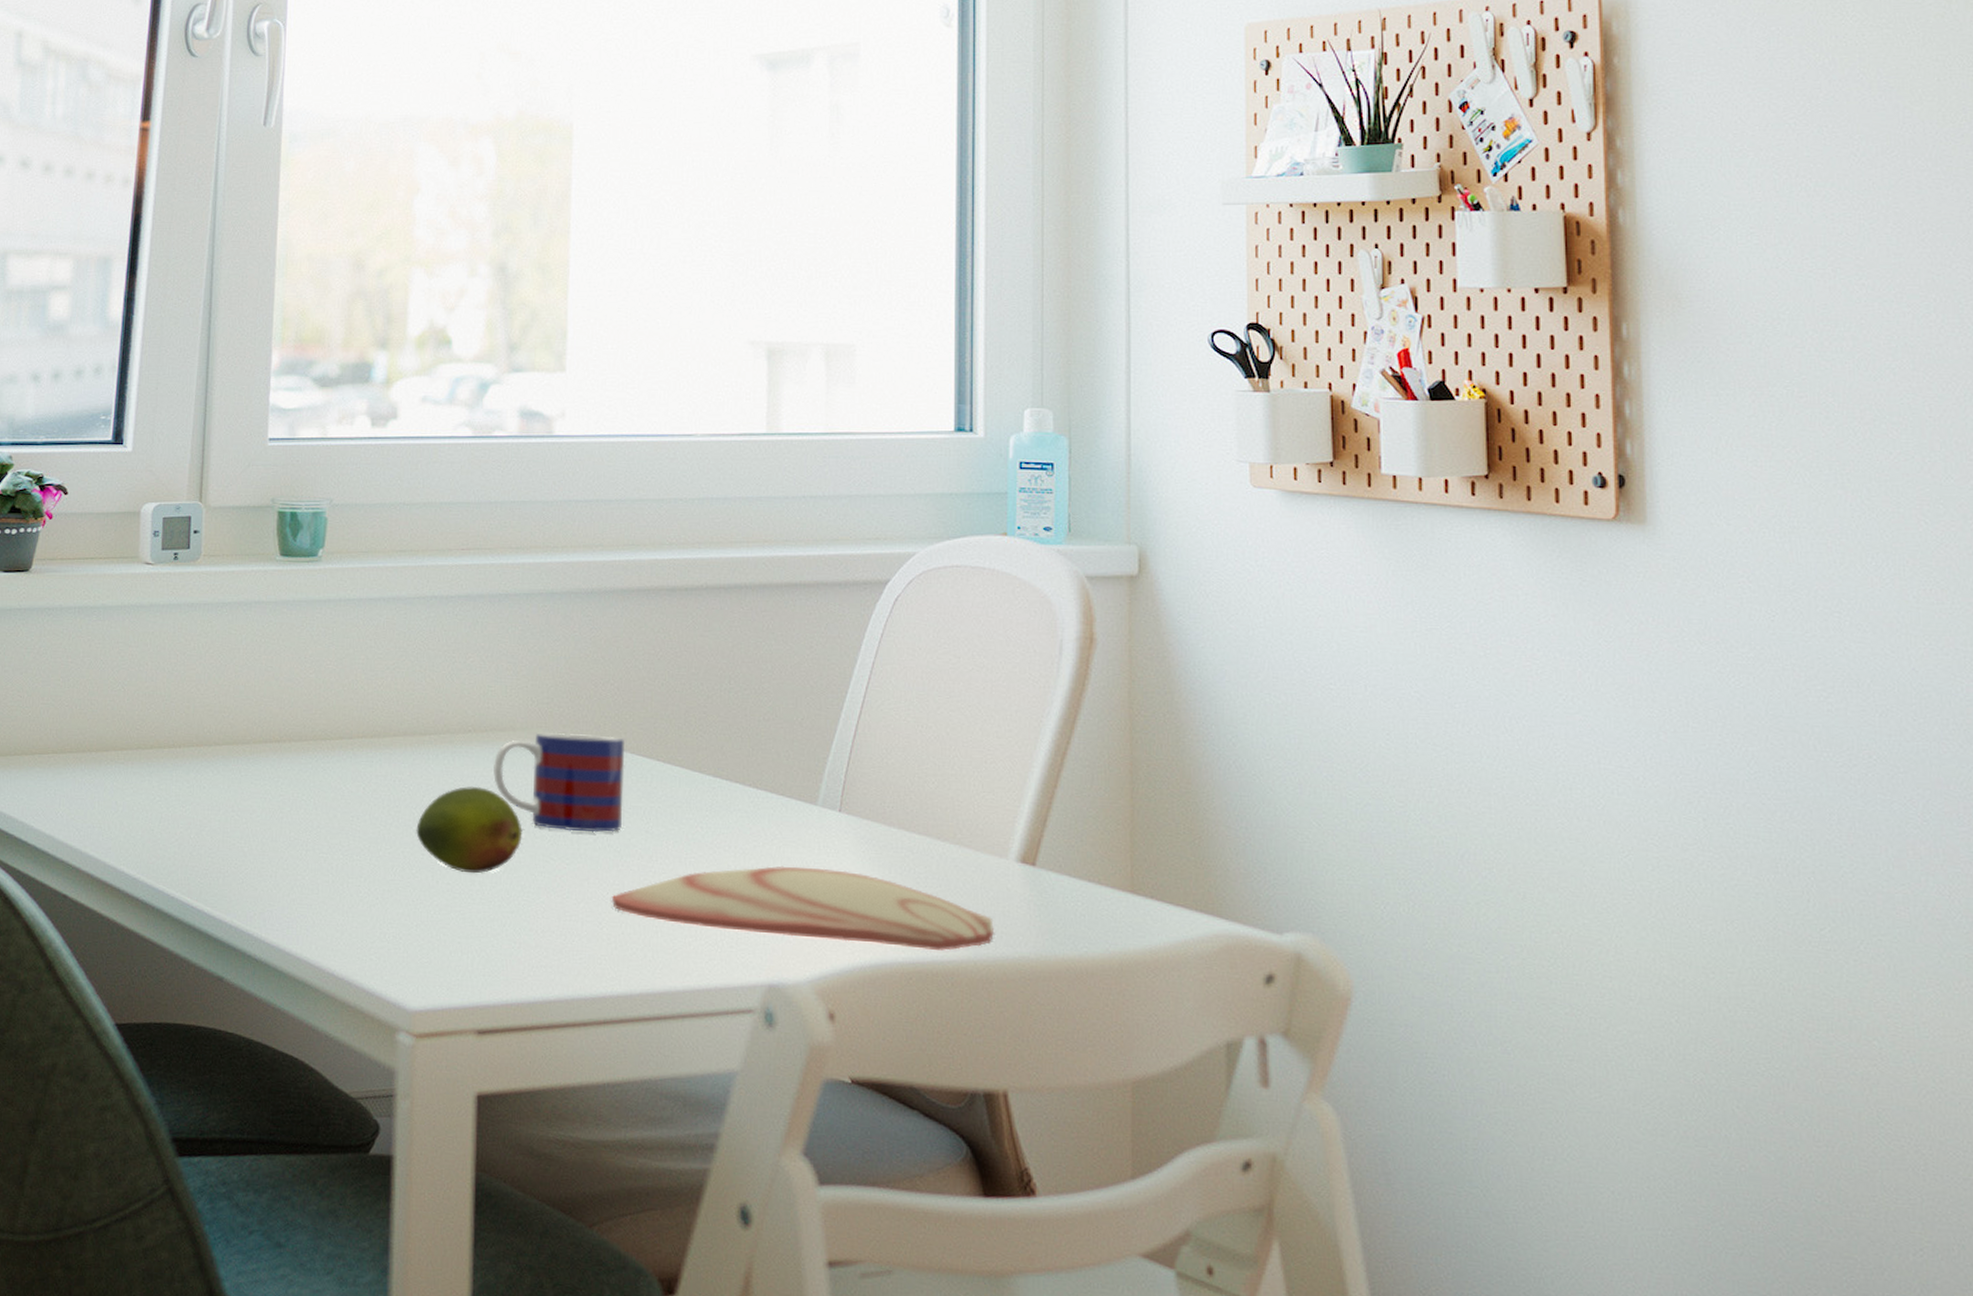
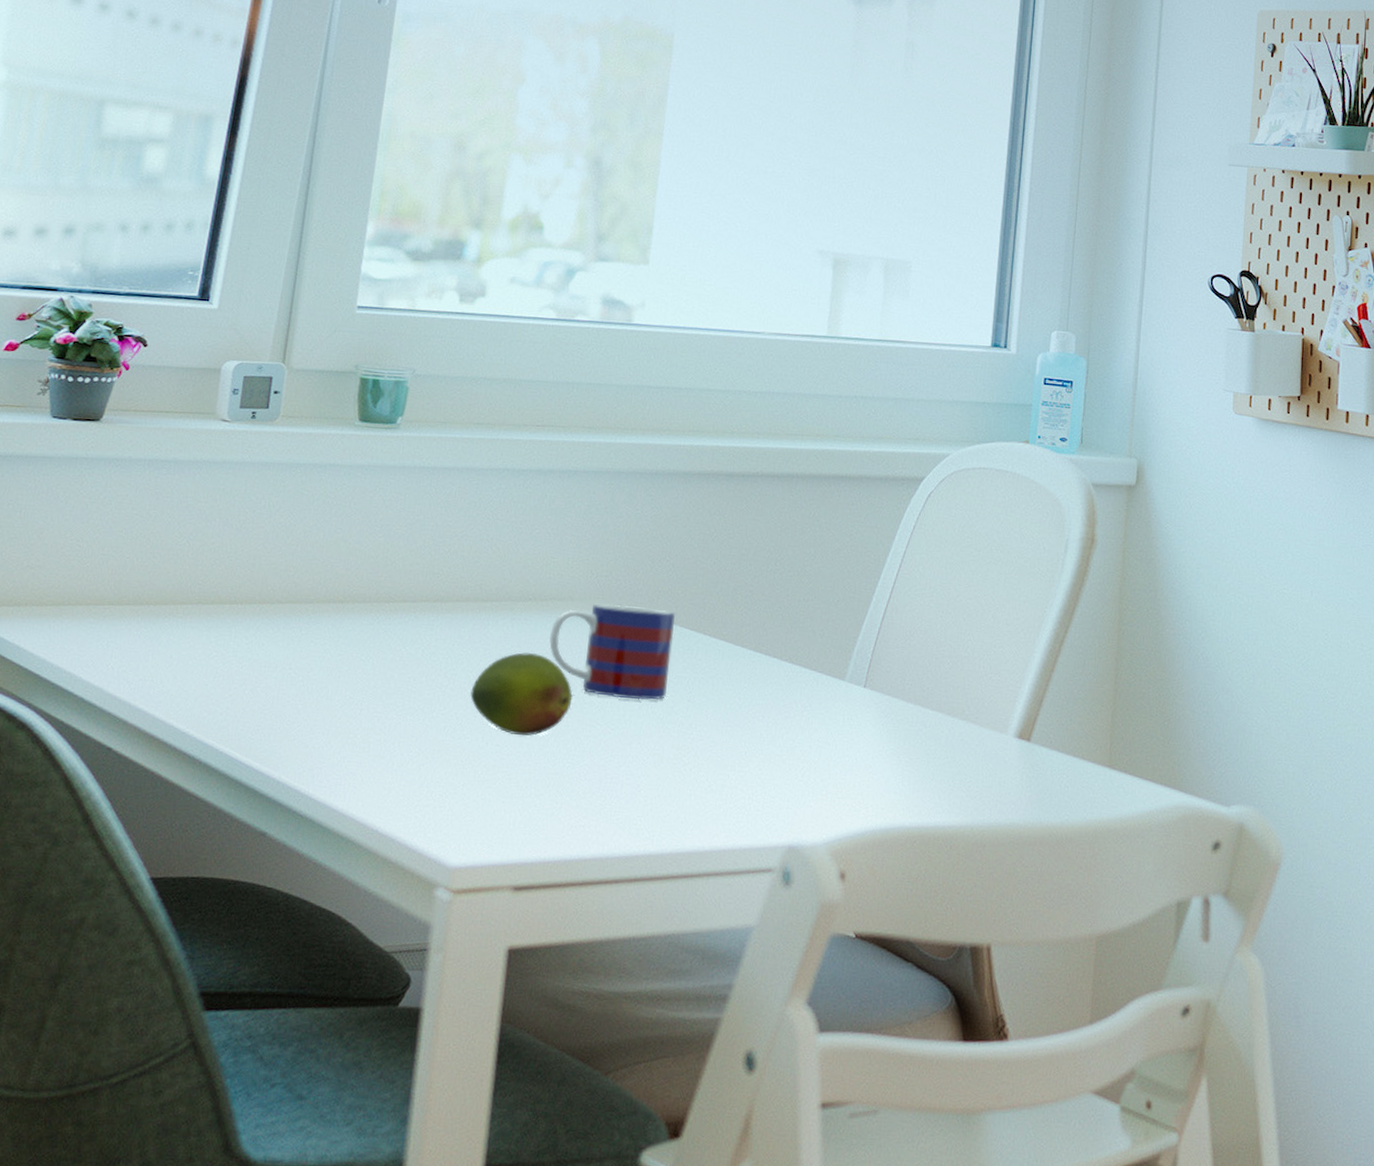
plate: present [611,865,995,951] -> none [650,735,991,817]

